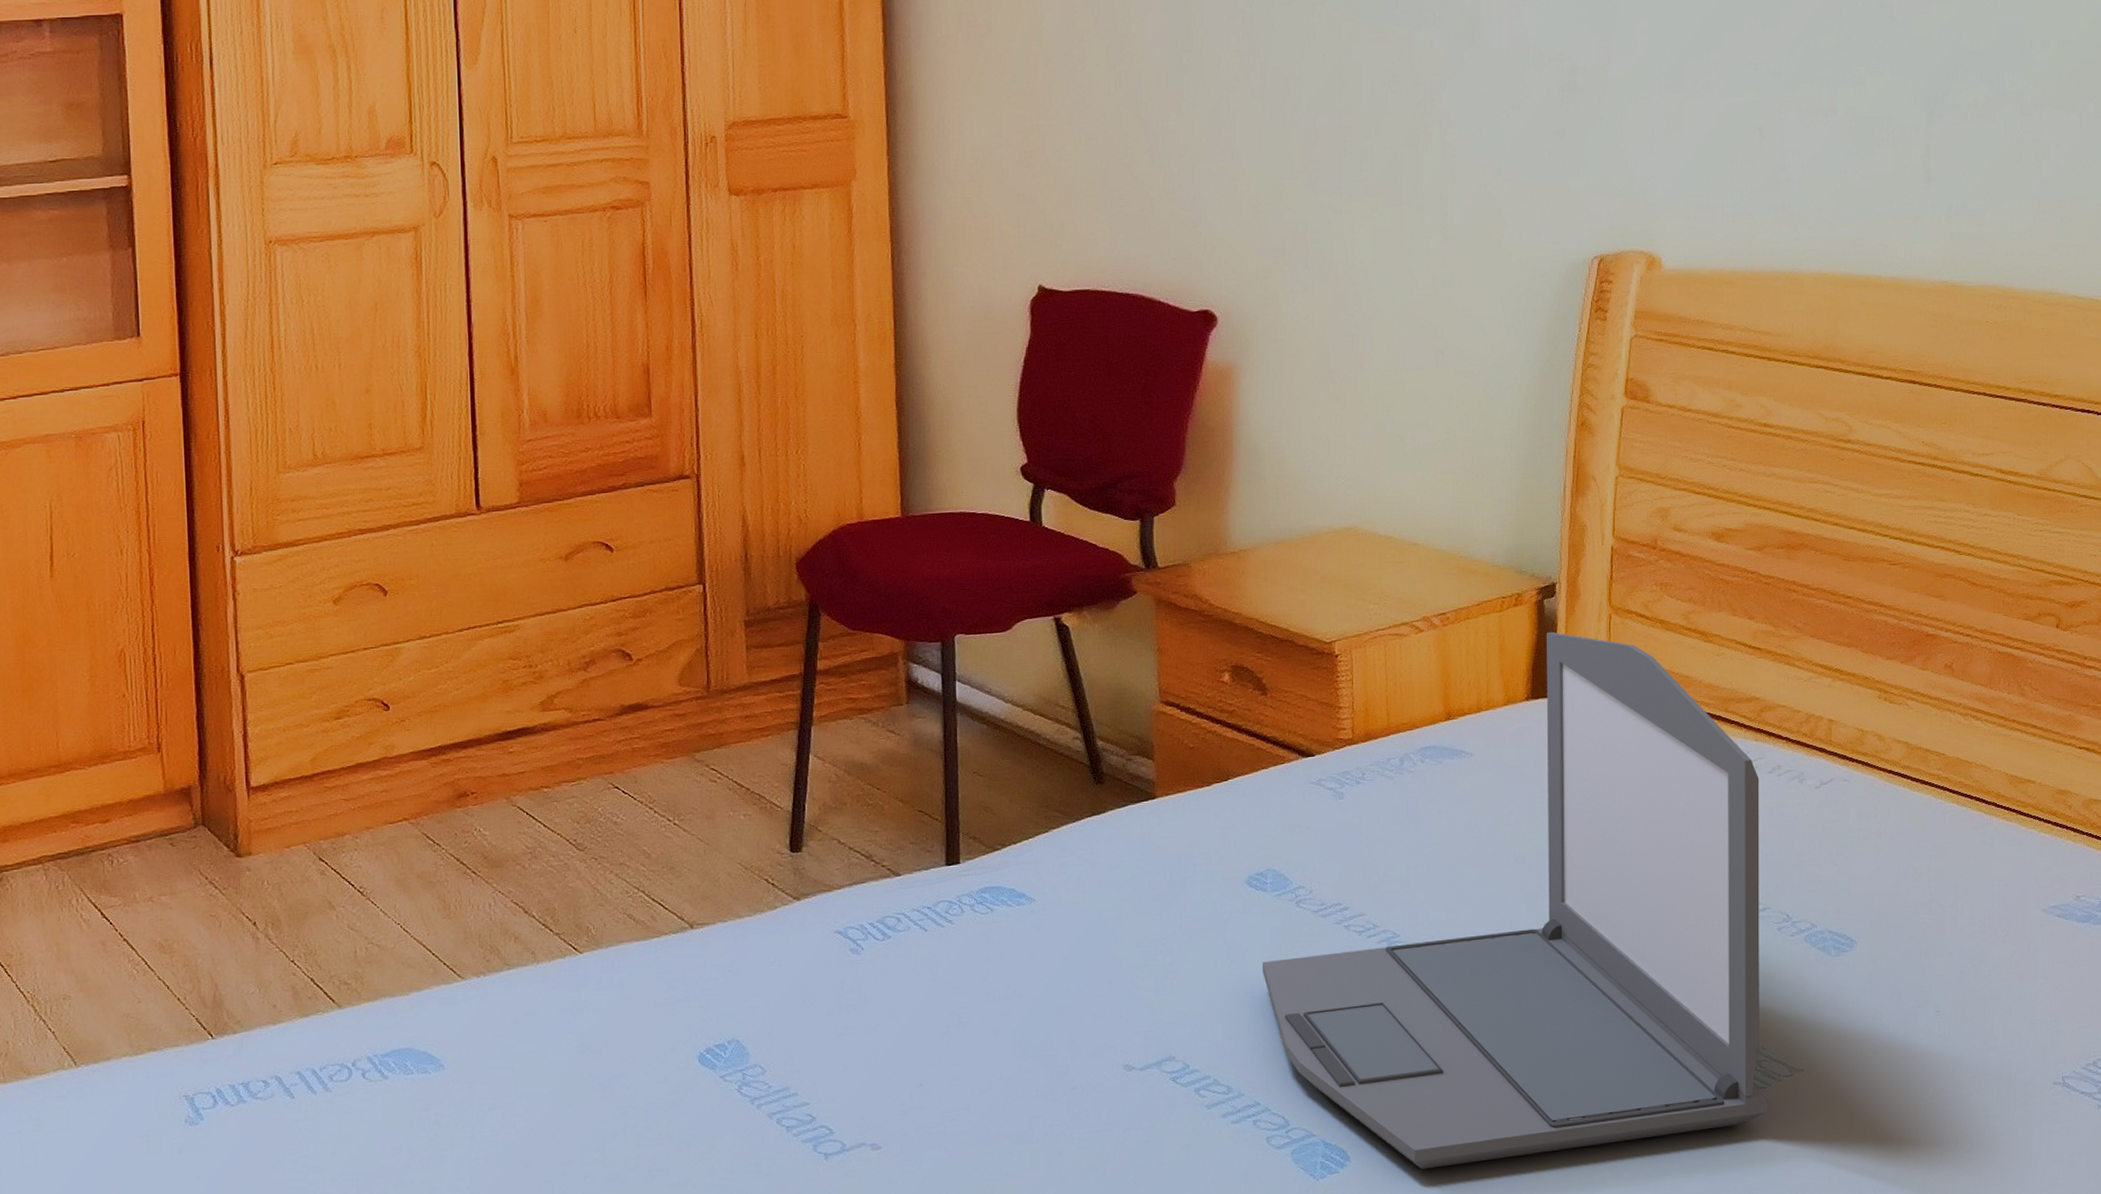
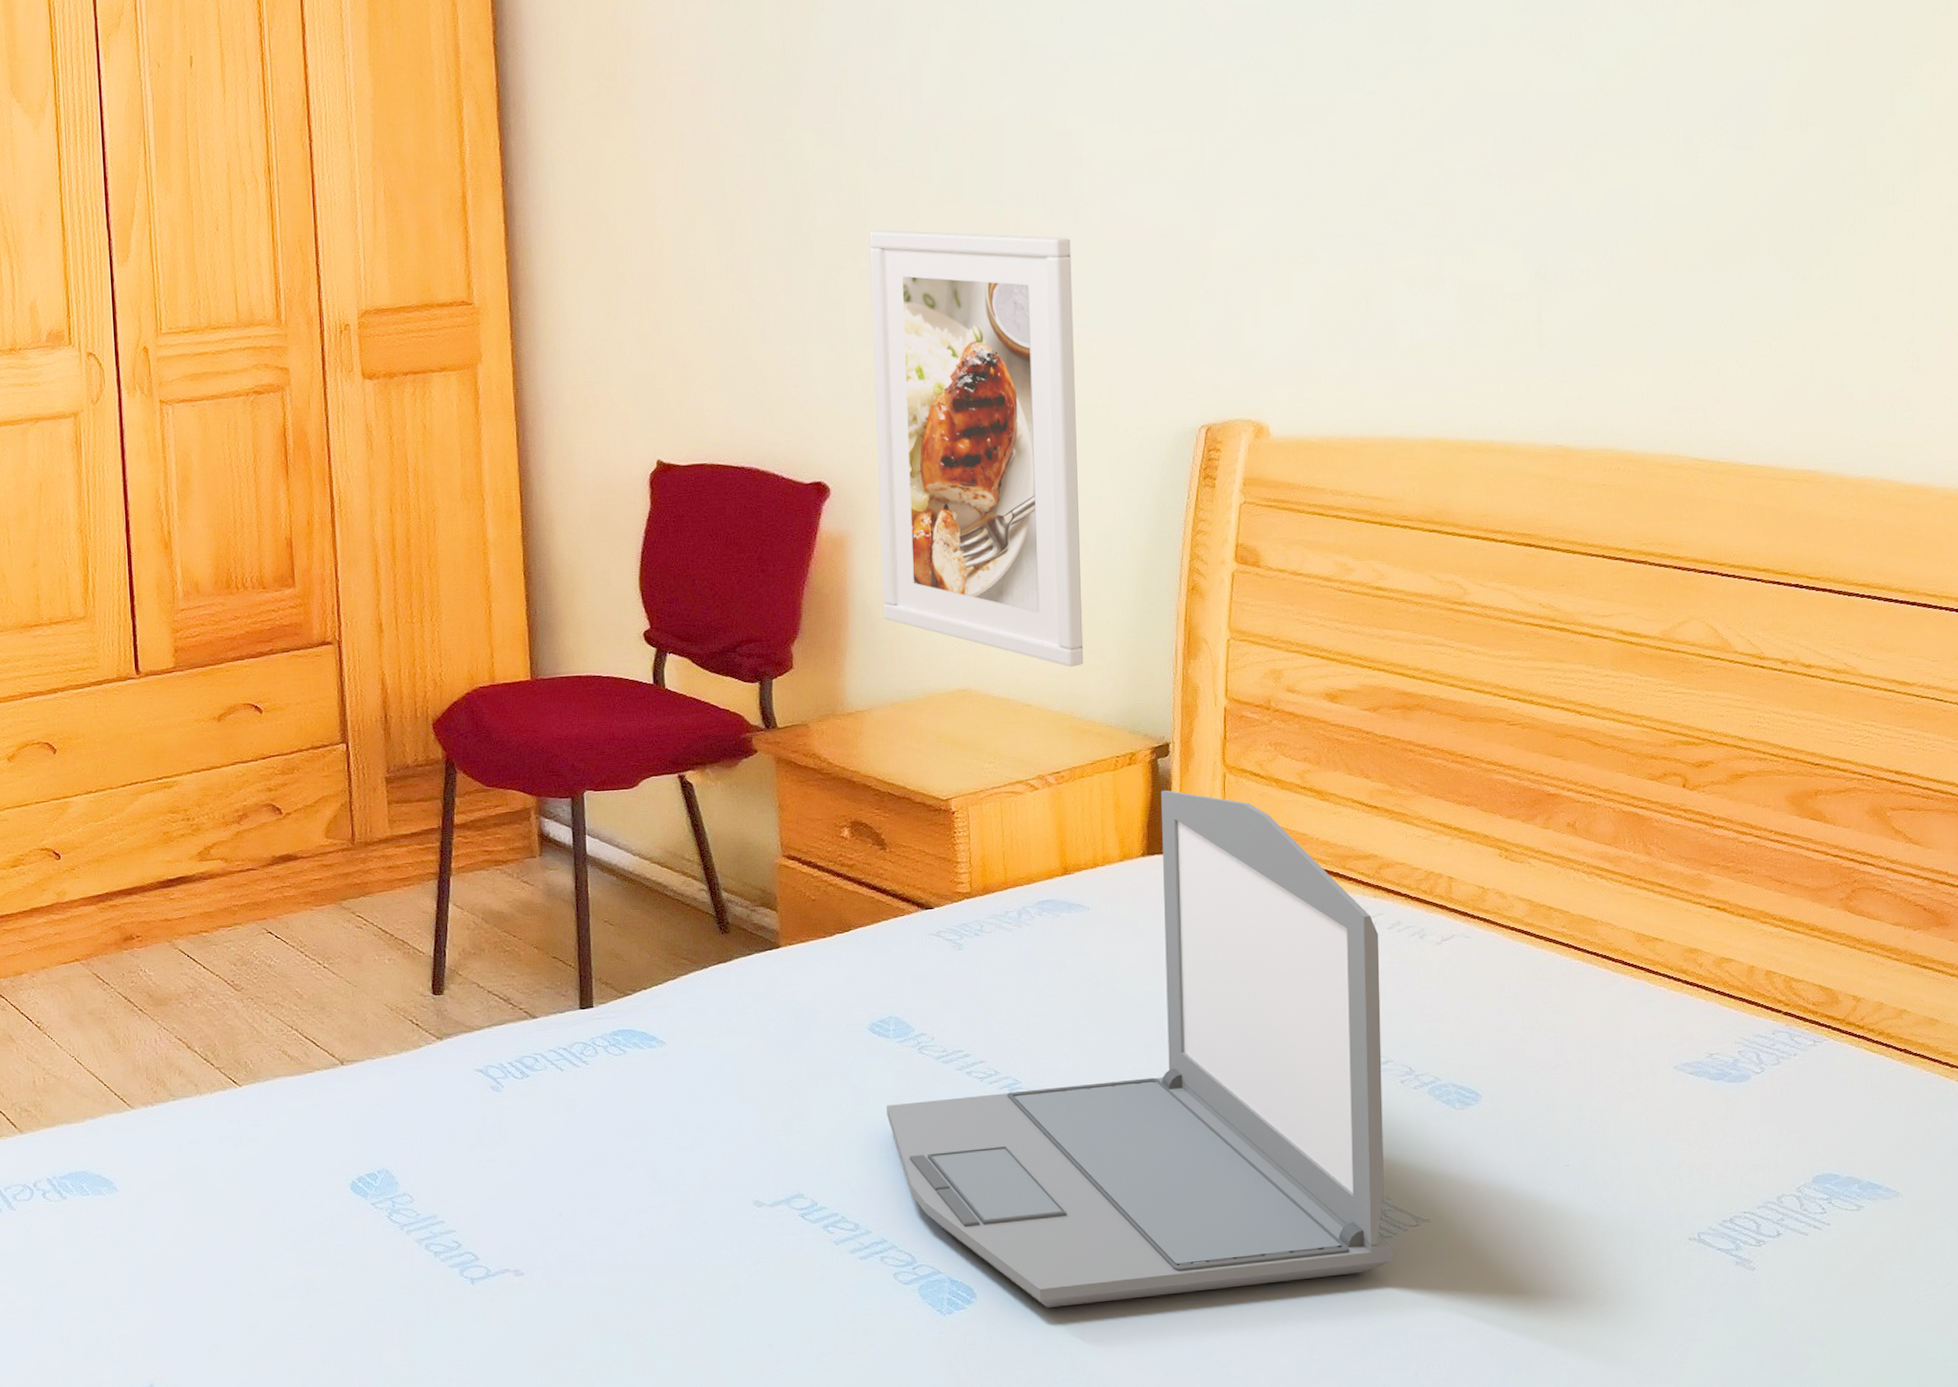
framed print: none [1262,48,1472,505] -> present [869,230,1084,667]

